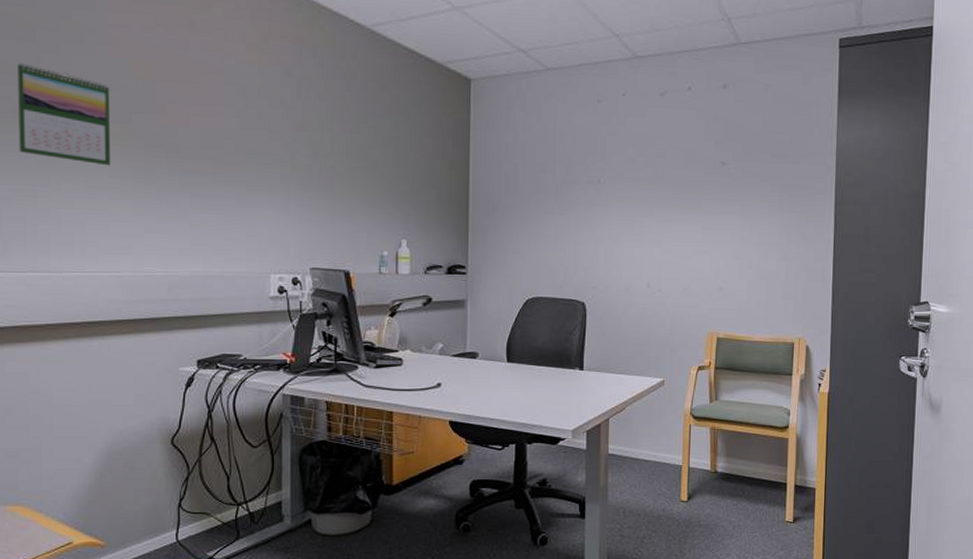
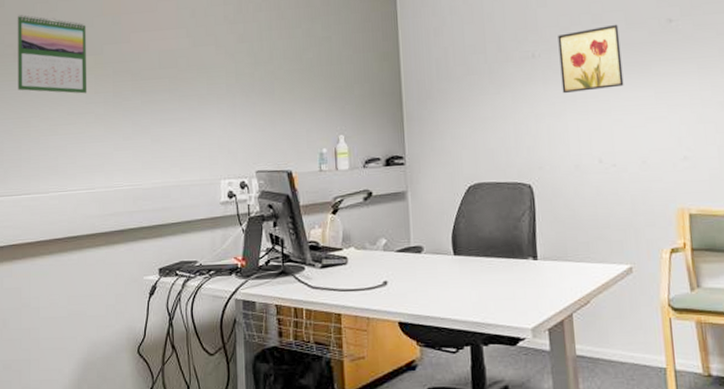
wall art: none [622,160,678,221] -> present [558,24,624,94]

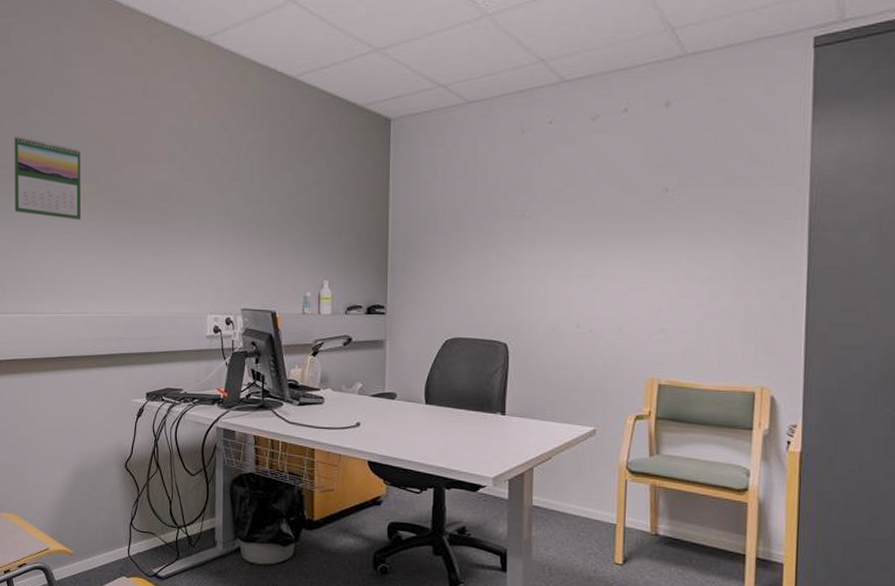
wall art: present [558,24,624,94] -> none [548,189,613,257]

